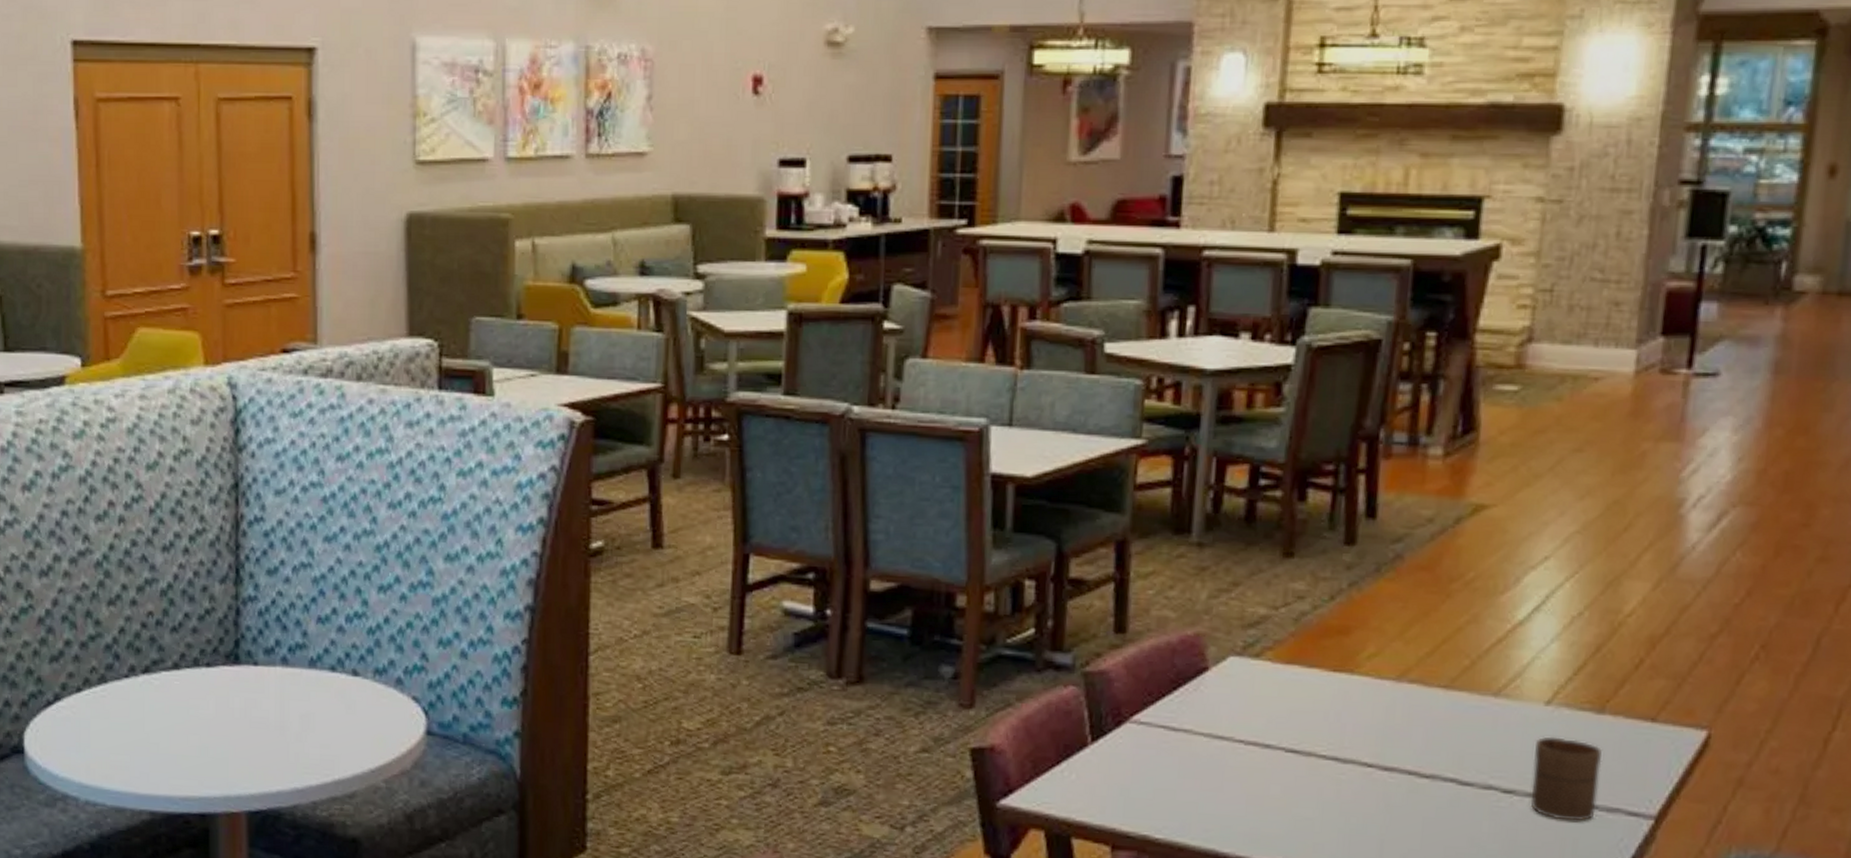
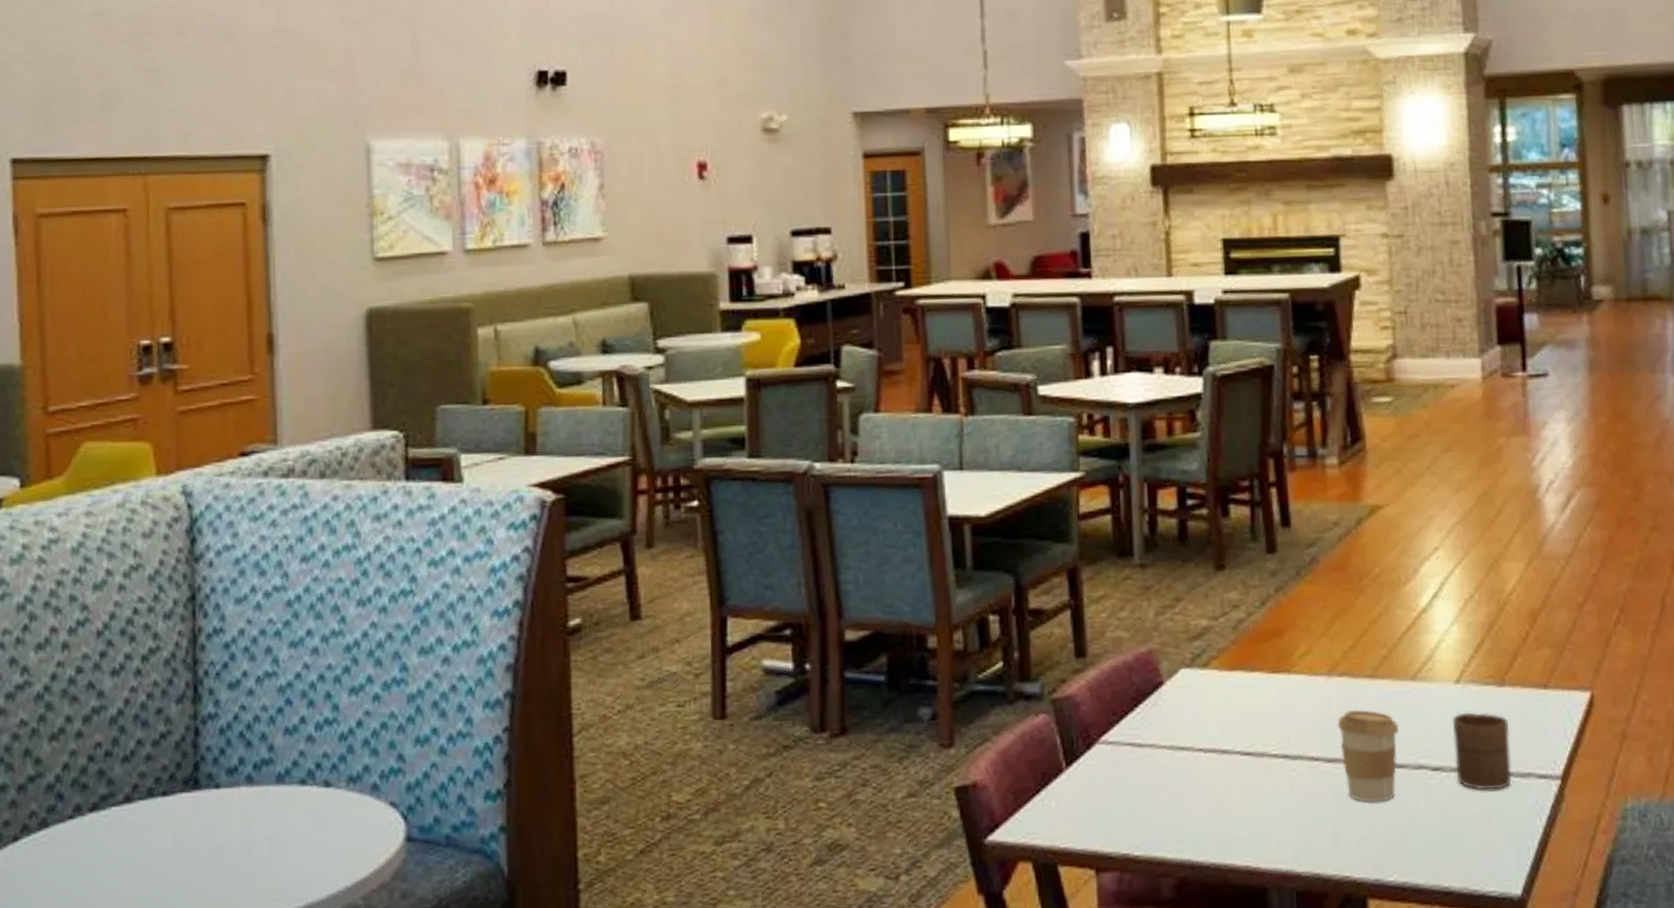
coffee cup: none [1399,719,1472,818] -> present [1337,709,1399,802]

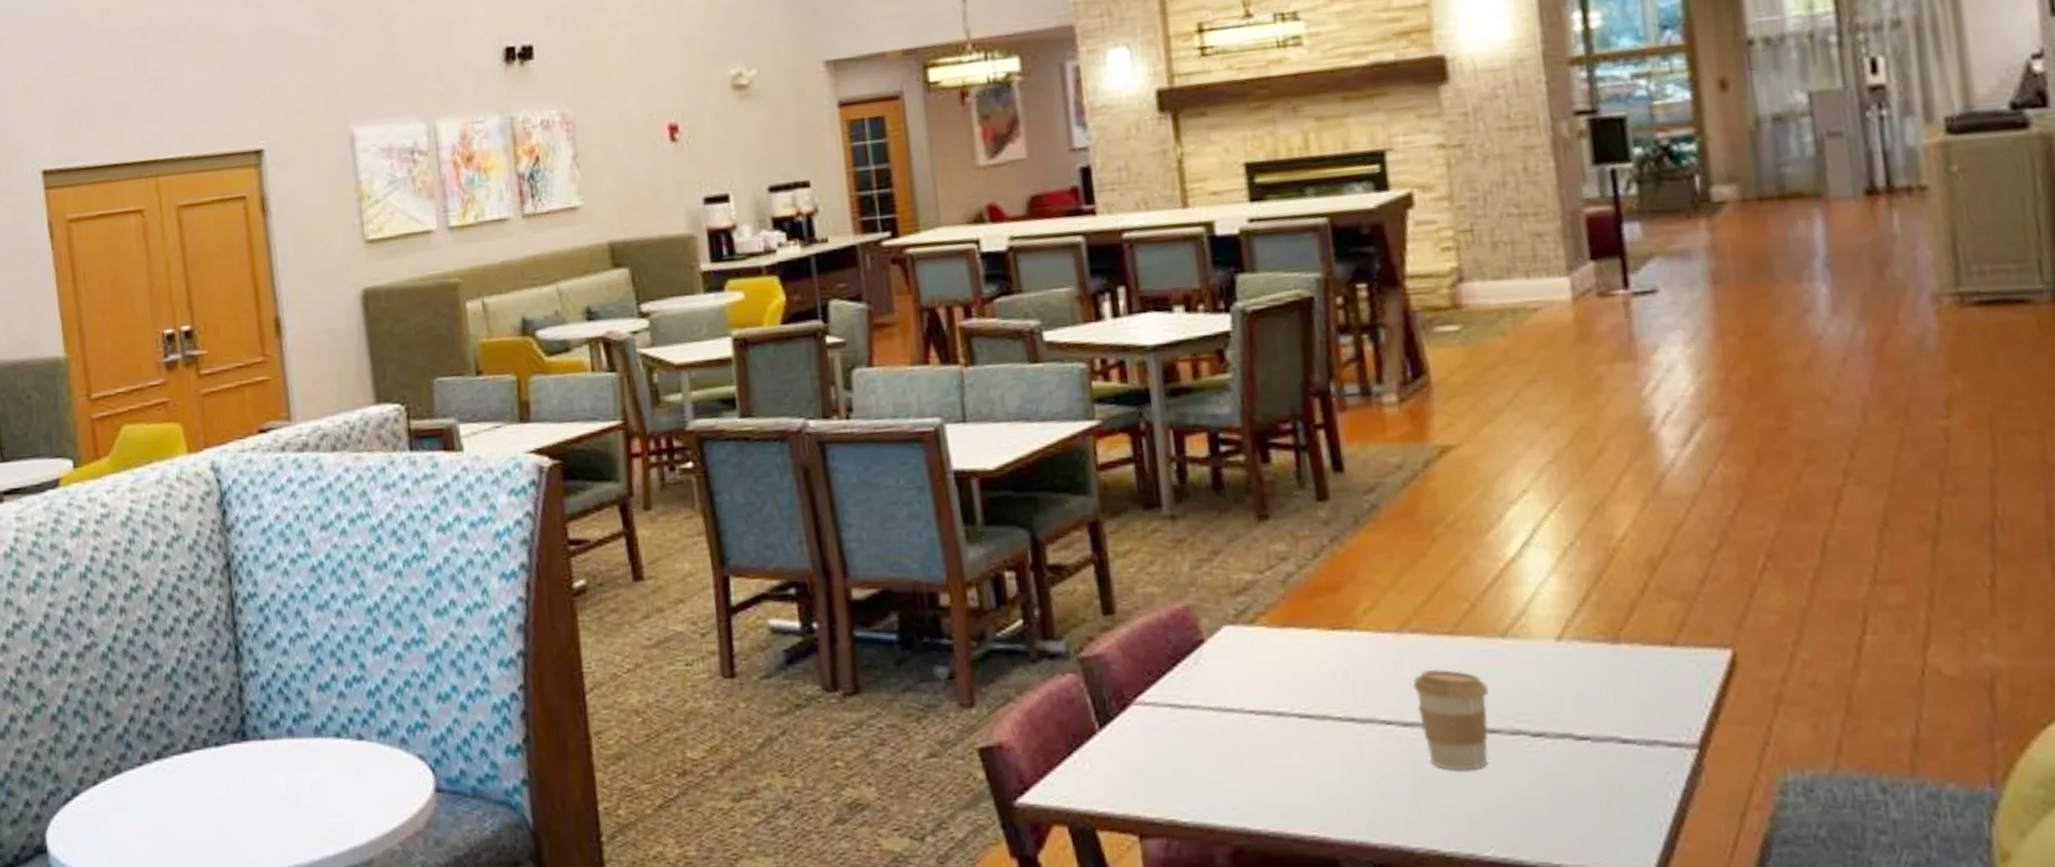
cup: present [1453,712,1512,791] -> none [1555,672,1634,759]

